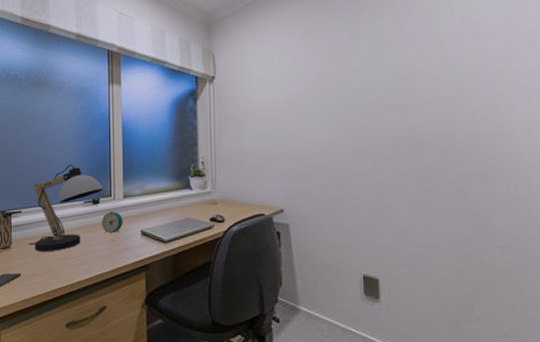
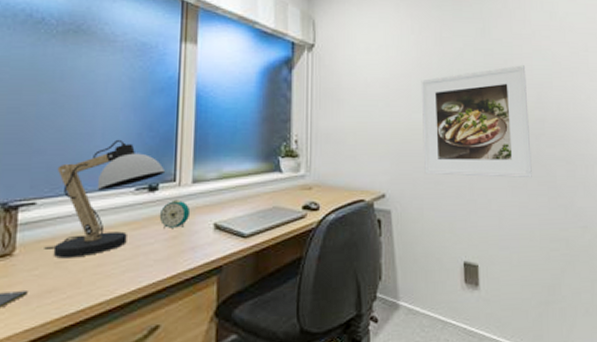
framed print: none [316,79,439,196] -> present [421,65,532,178]

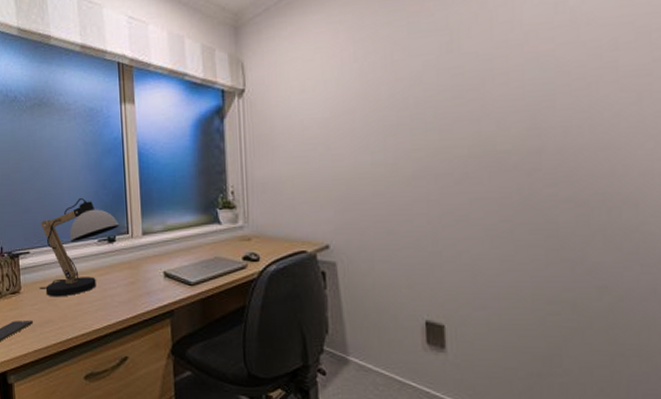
alarm clock: present [159,199,191,228] -> none [118,250,144,275]
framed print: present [421,65,532,178] -> none [367,82,521,226]

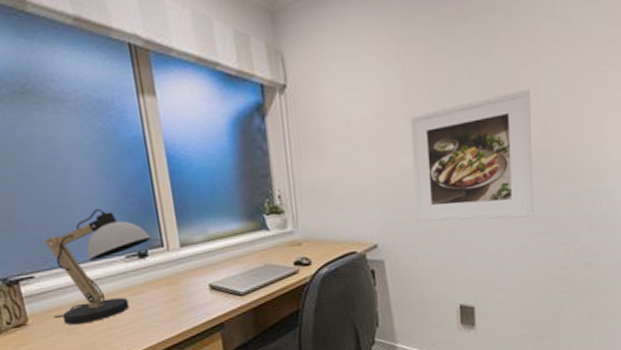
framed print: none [367,82,521,226] -> present [410,89,533,222]

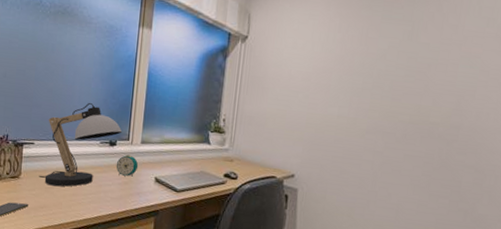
alarm clock: none [154,264,185,292] -> present [116,154,139,177]
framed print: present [410,89,533,222] -> none [332,70,450,180]

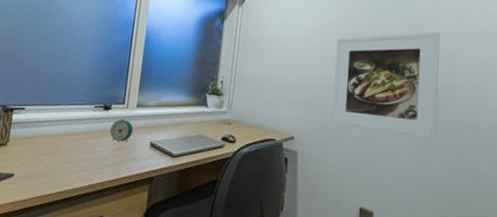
desk lamp: present [39,102,123,187] -> none [28,65,118,154]
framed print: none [332,70,450,180] -> present [331,32,441,140]

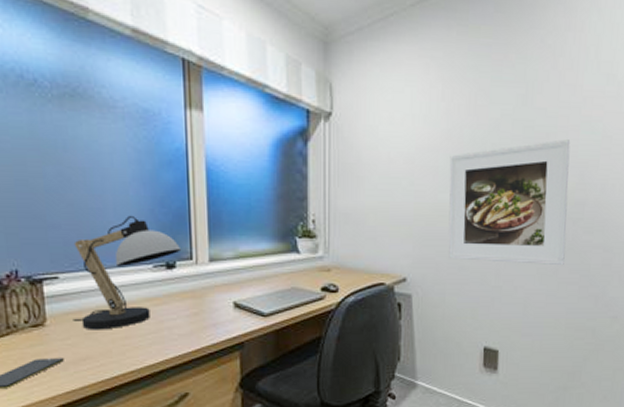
desk lamp: none [28,65,118,154] -> present [72,215,182,330]
alarm clock: present [110,118,134,142] -> none [179,277,210,305]

